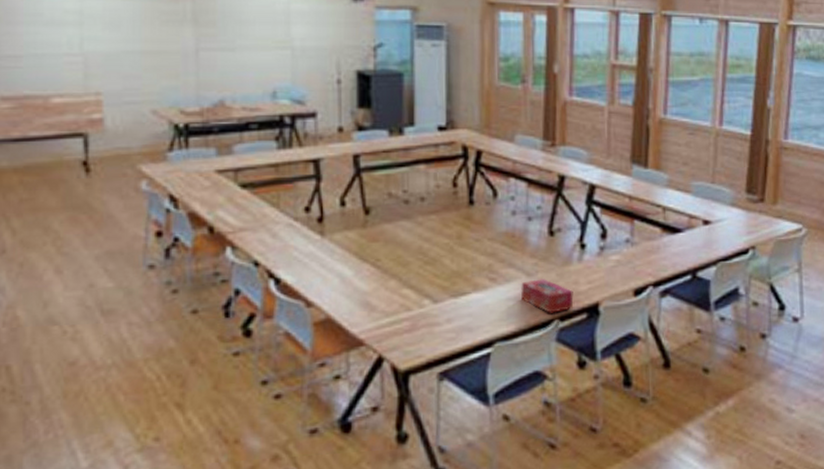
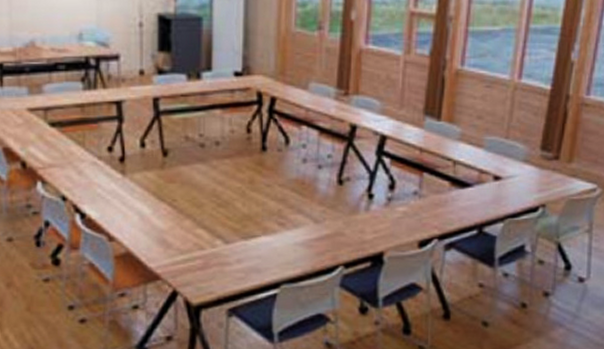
tissue box: present [520,278,574,313] -> none [307,225,359,260]

